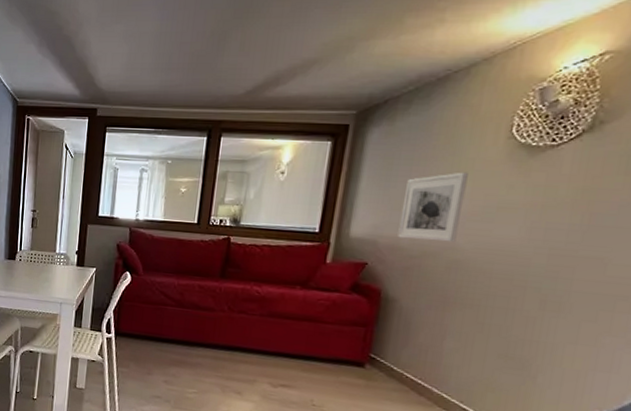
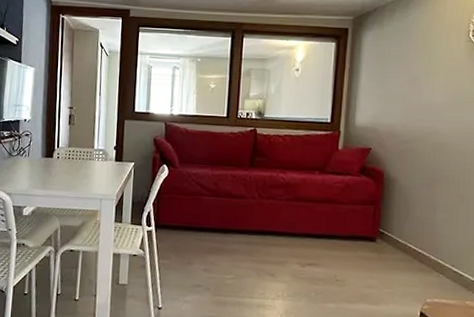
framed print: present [397,172,468,243] -> none [393,69,441,128]

